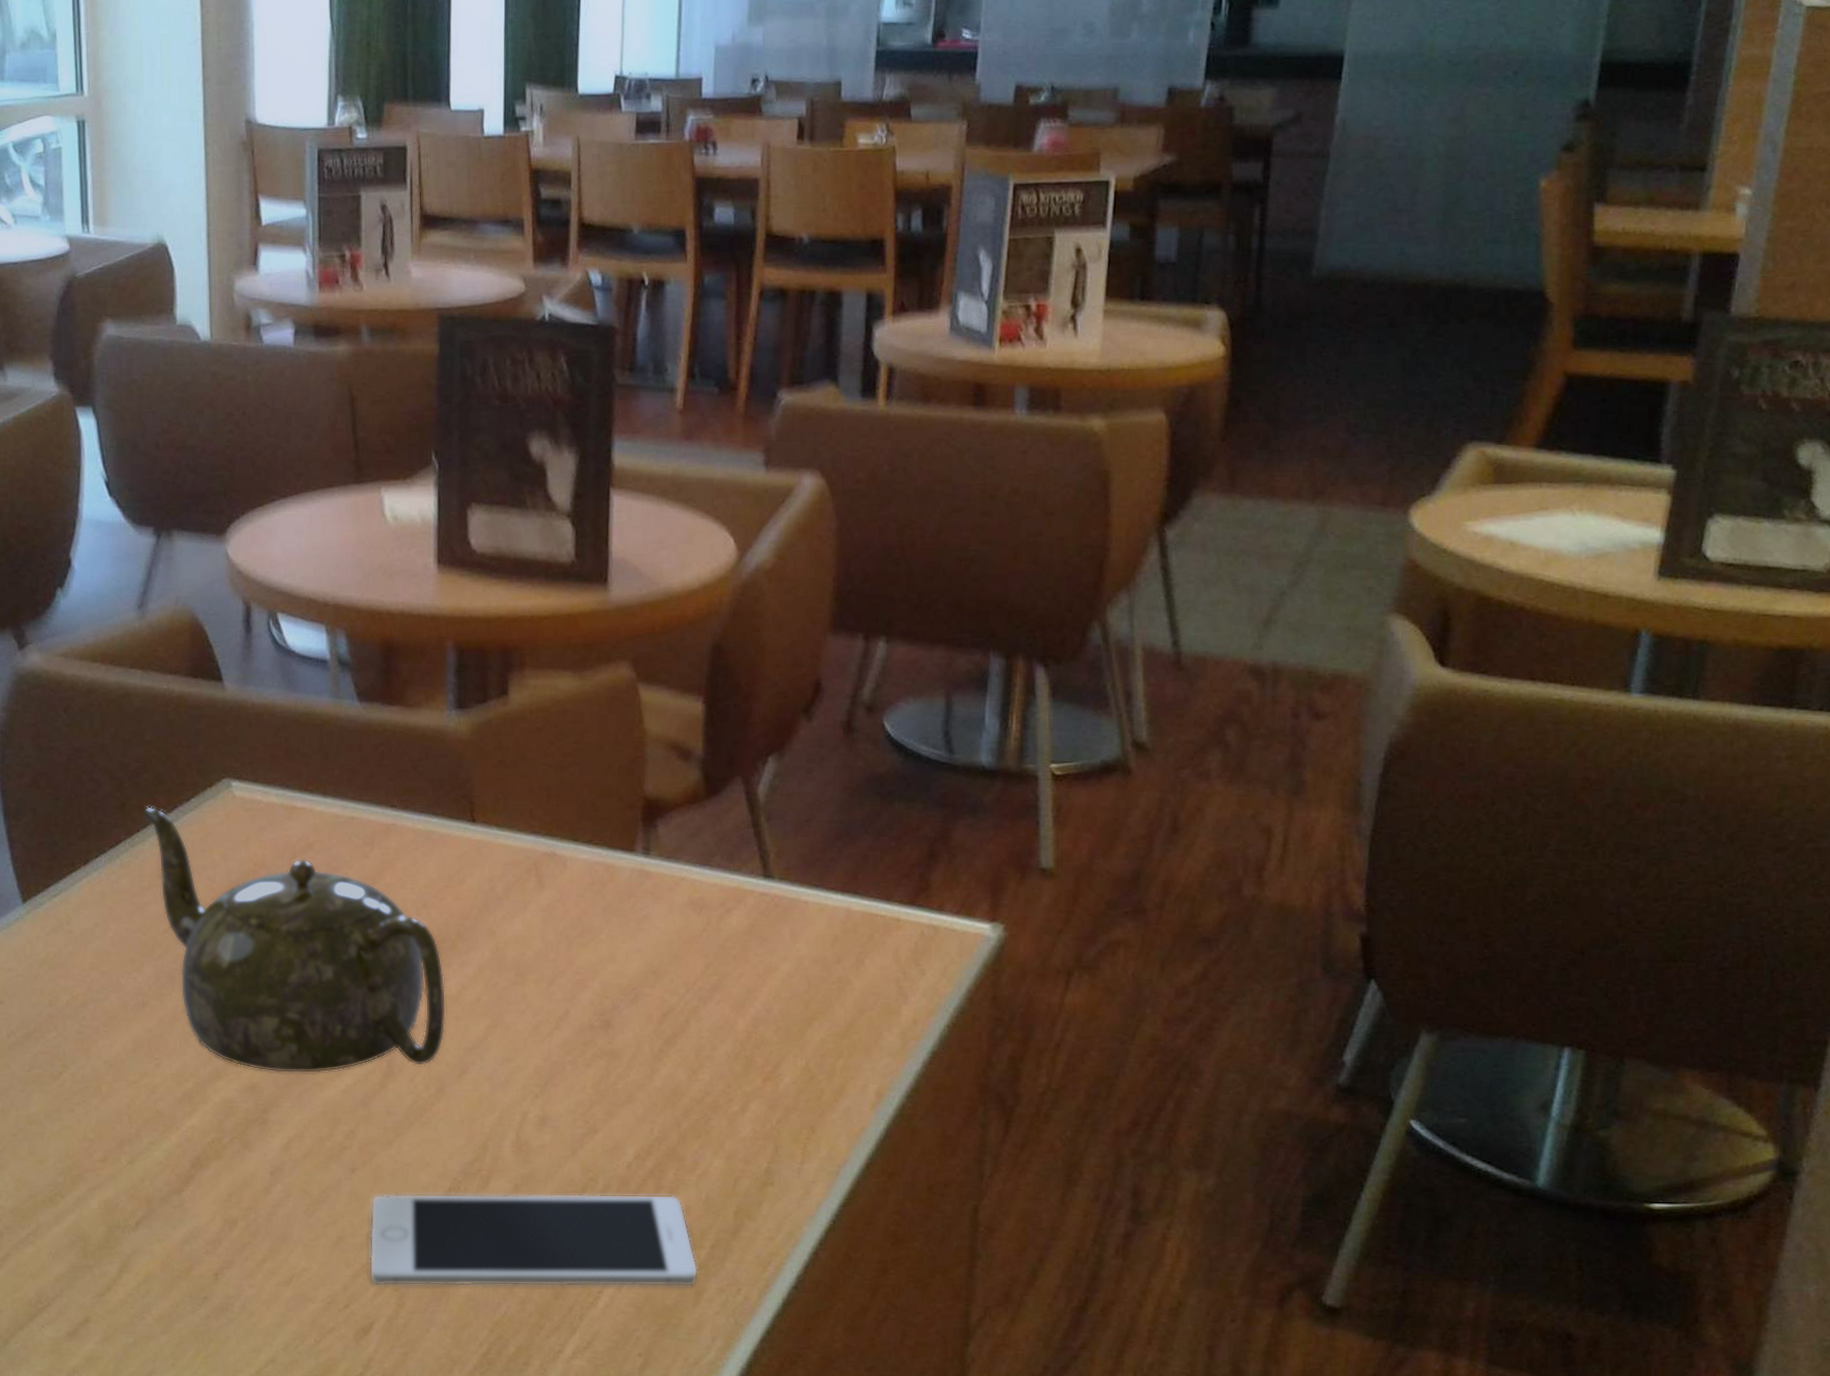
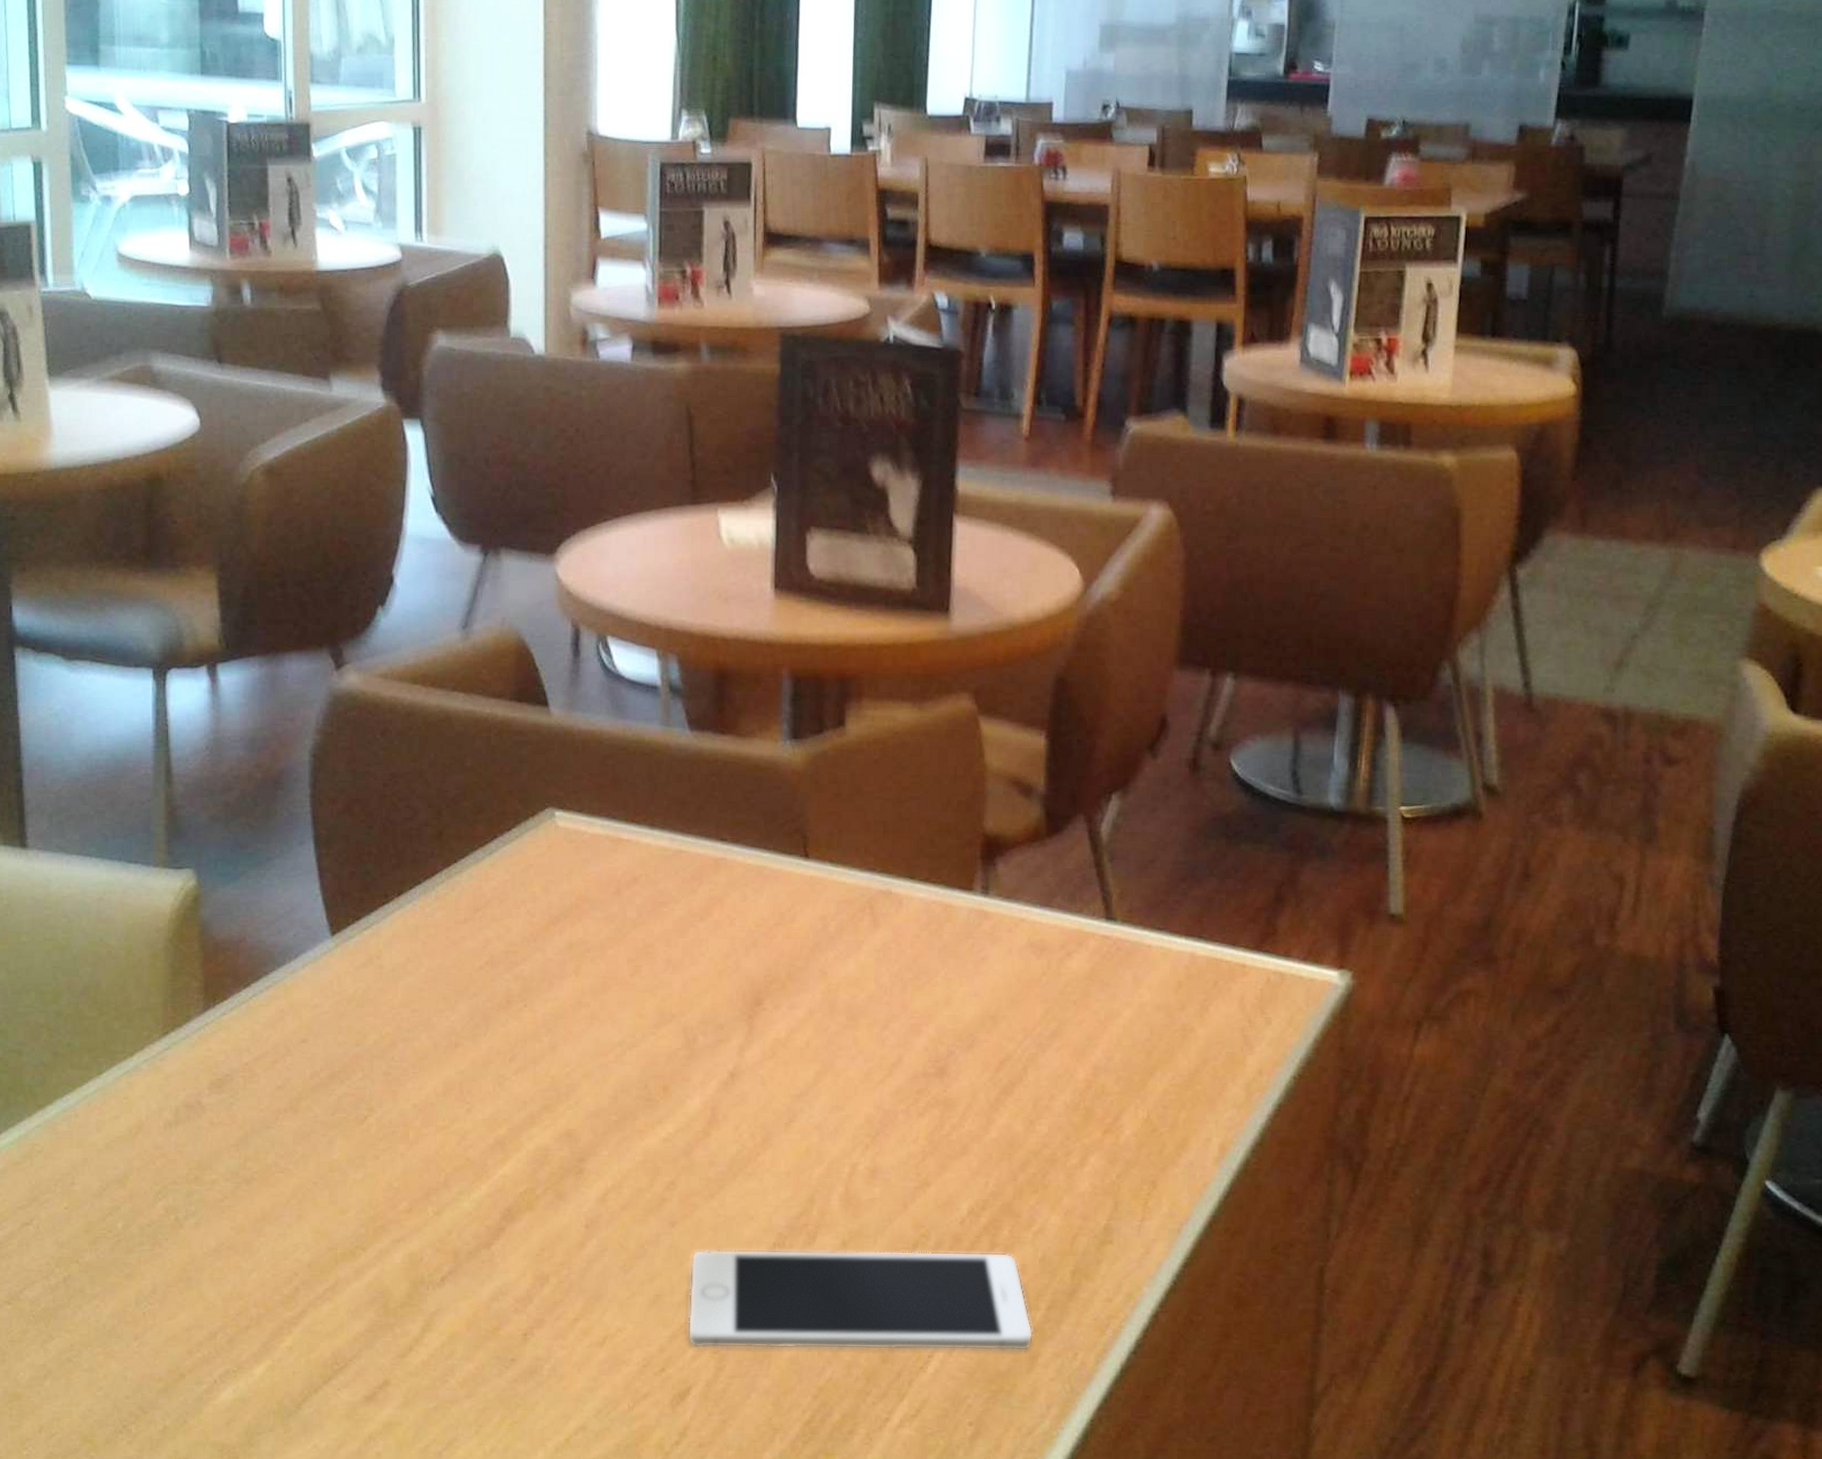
teapot: present [141,806,447,1074] -> none [459,836,775,1121]

